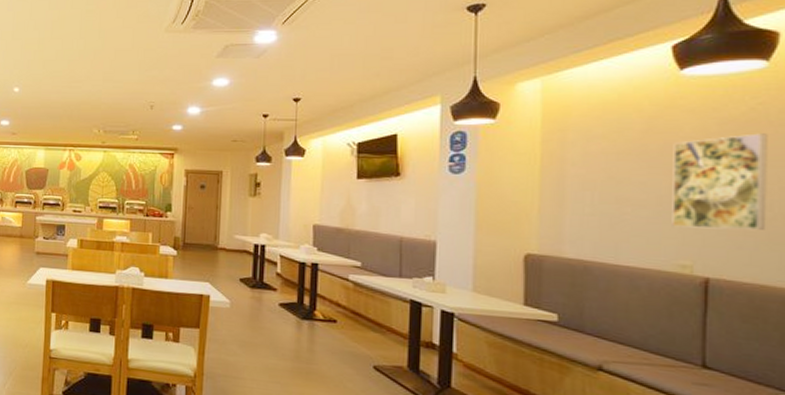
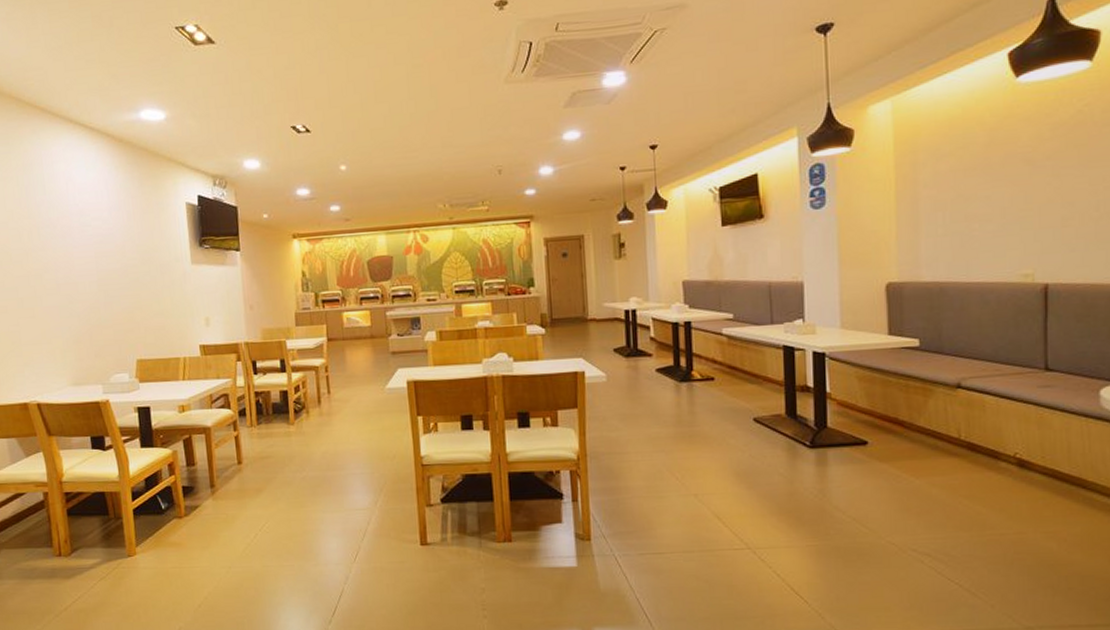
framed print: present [672,133,768,230] -> none [1013,134,1094,238]

